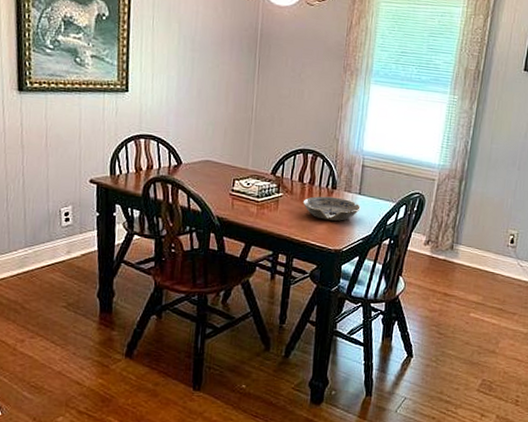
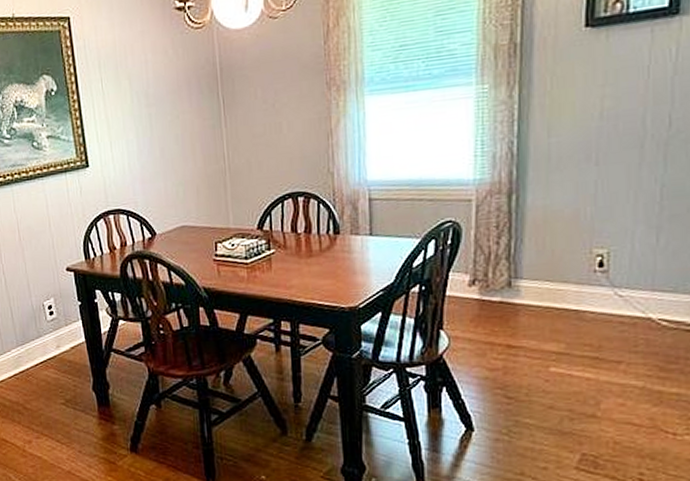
bowl: present [302,196,361,221] -> none [300,243,375,273]

